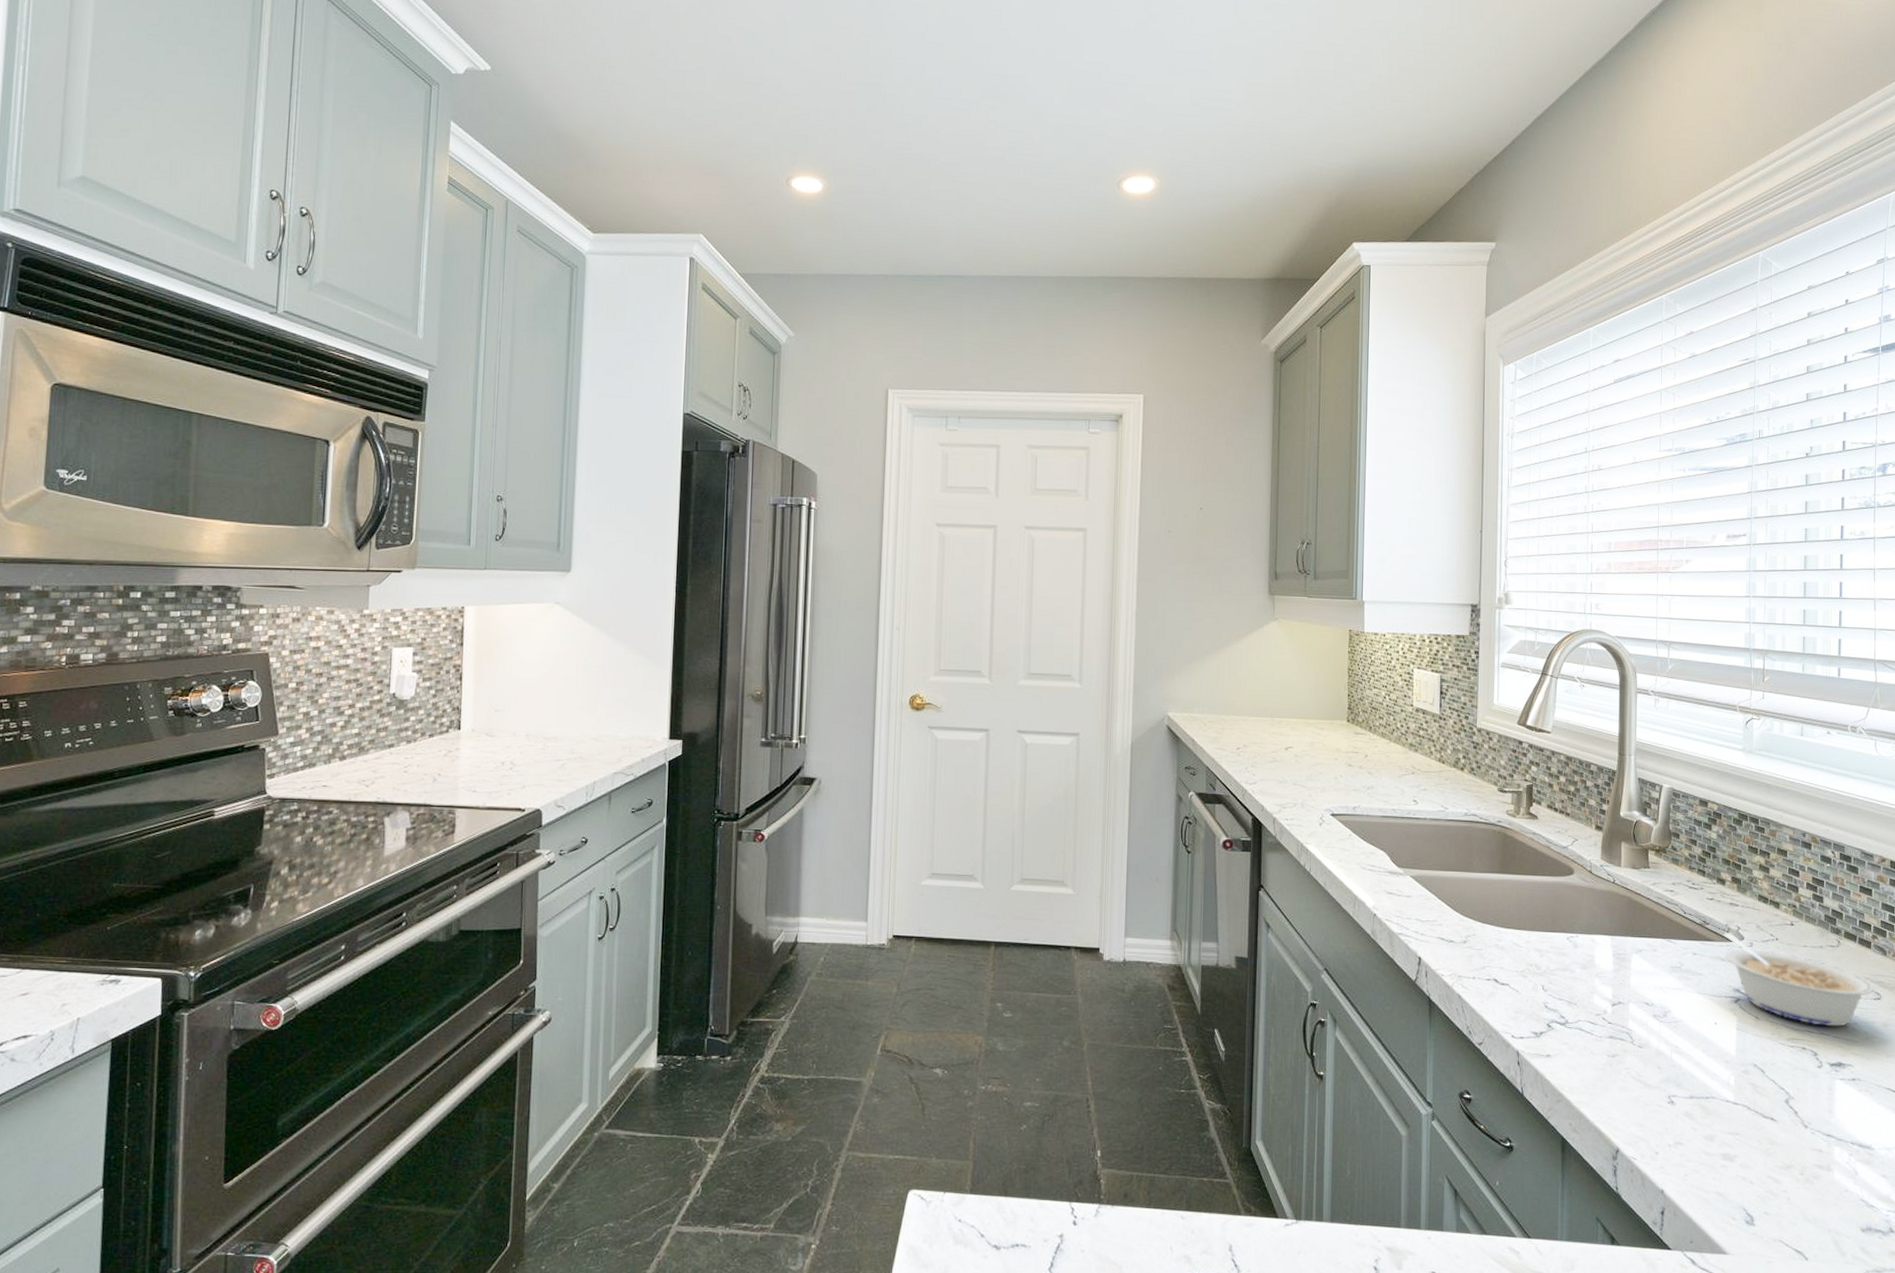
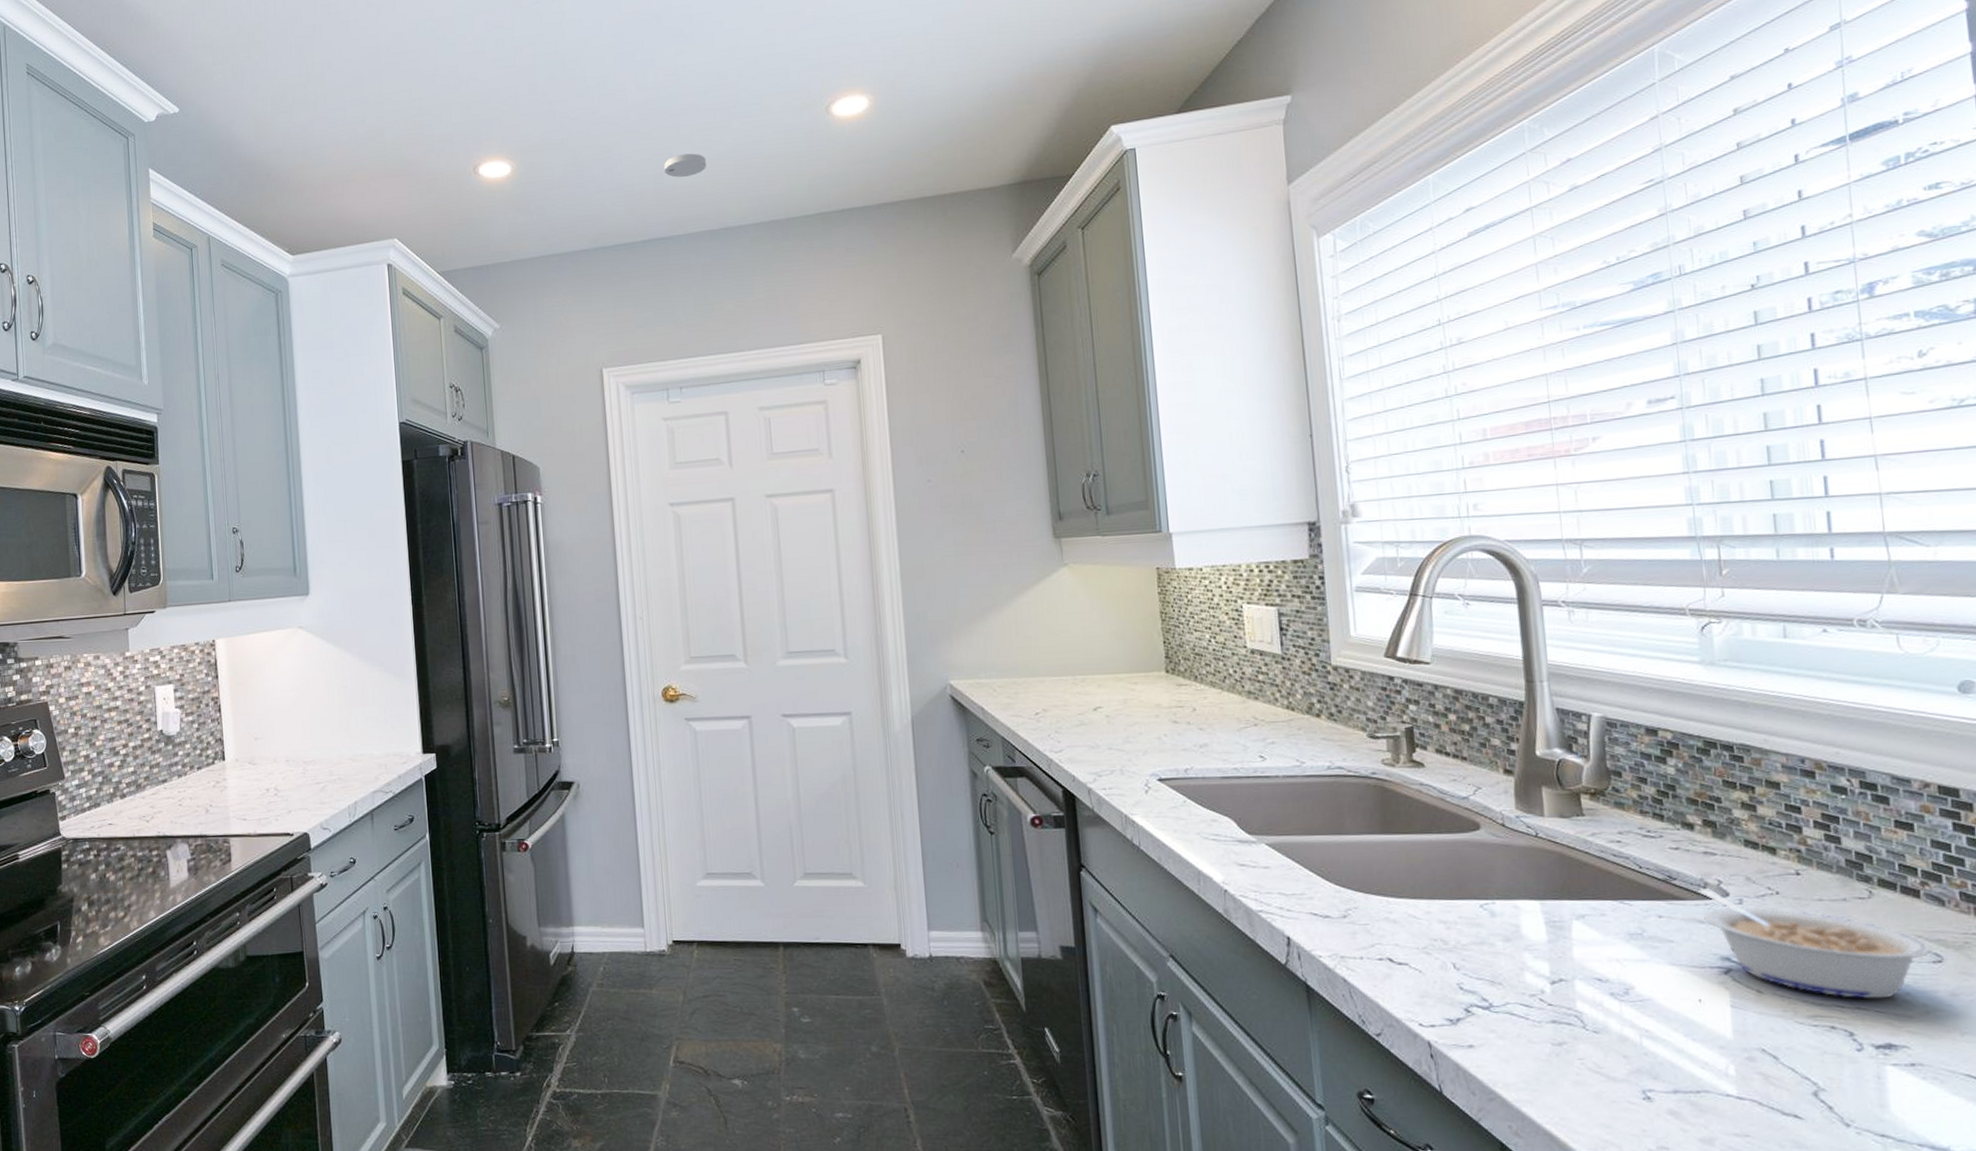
smoke detector: none [967,201,1006,223] -> present [664,153,706,178]

